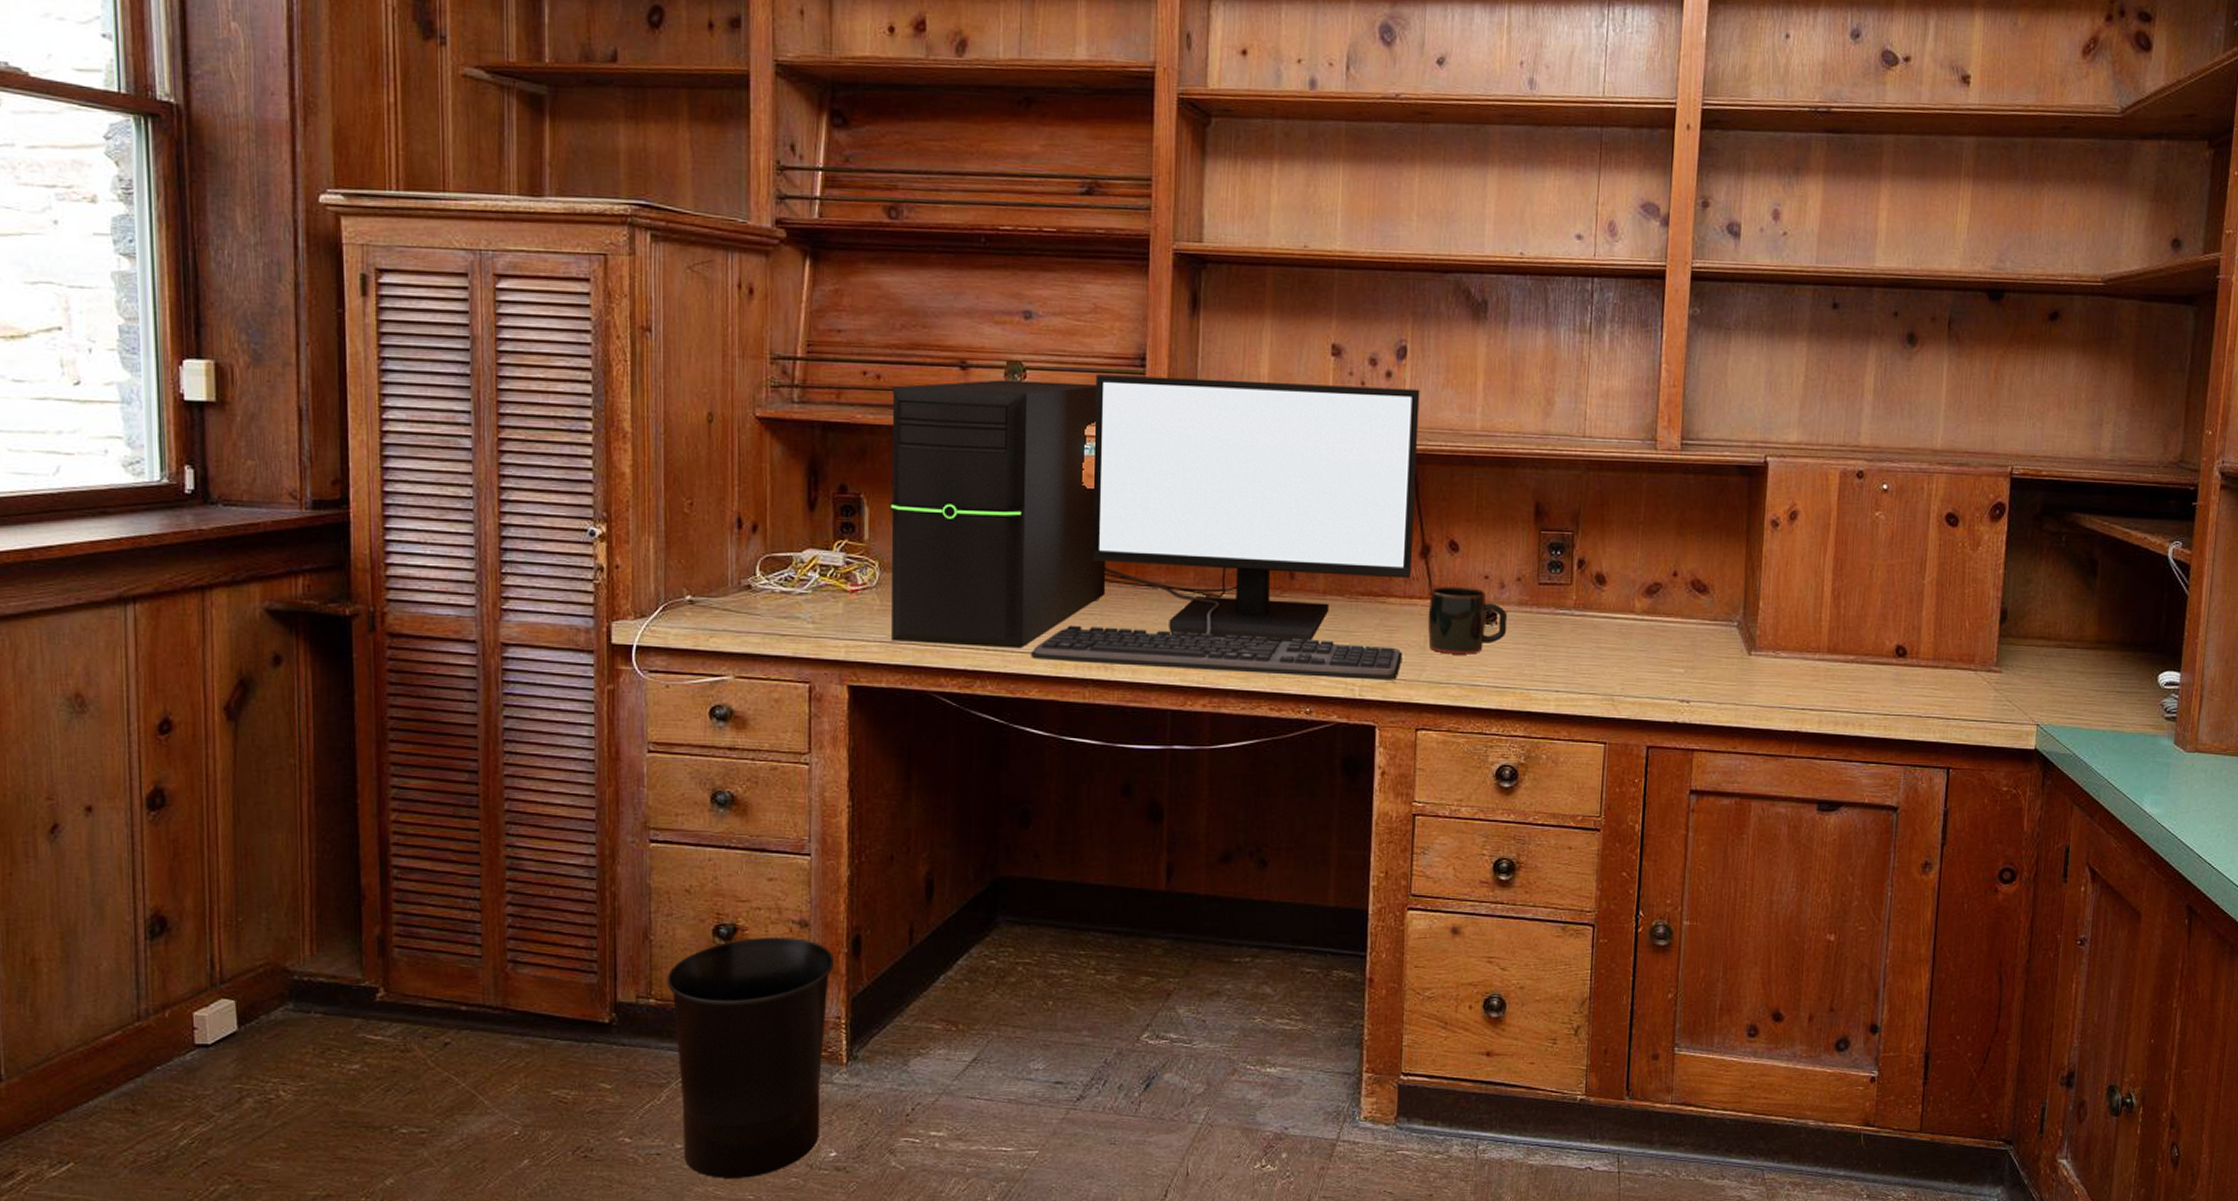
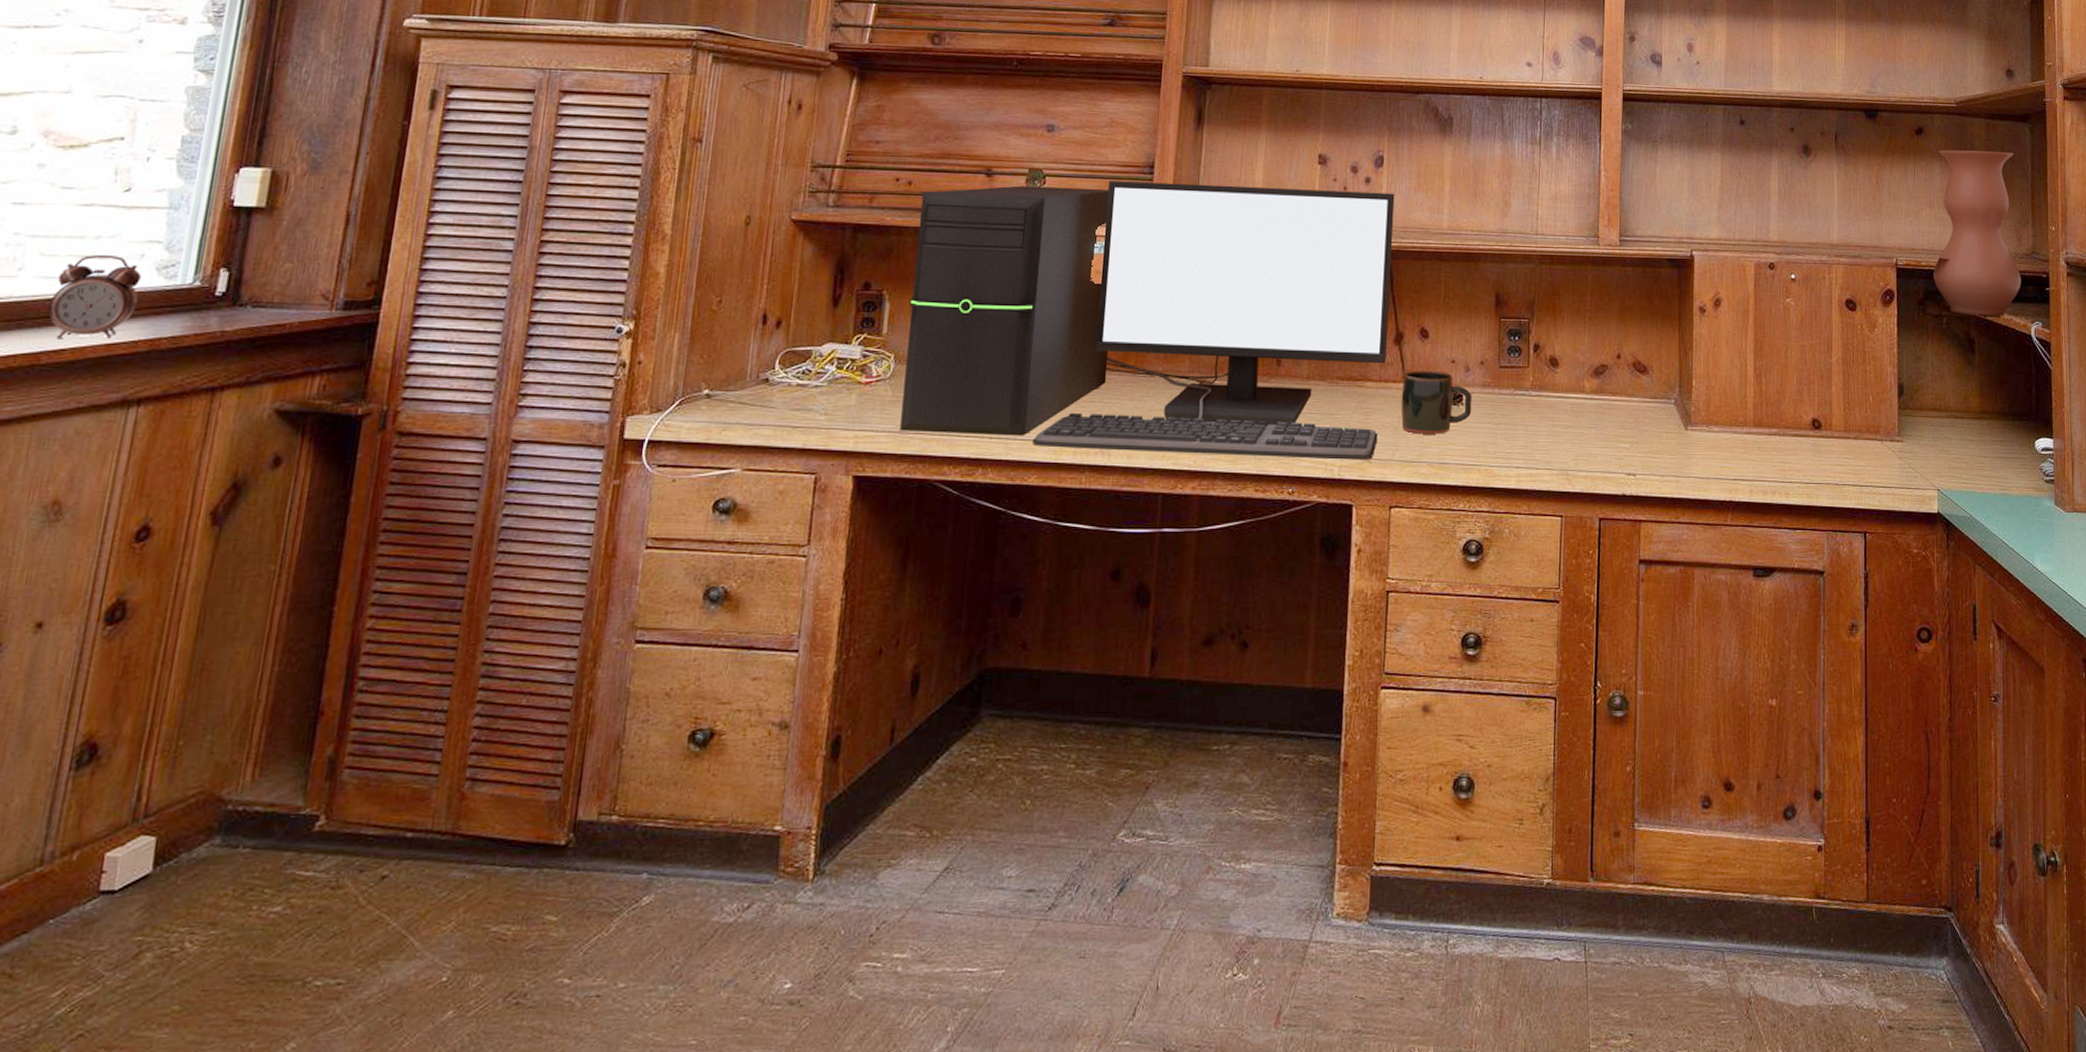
alarm clock: none [28,450,112,536] -> present [47,254,142,339]
waste bin: present [667,937,835,1178] -> none [625,740,812,1022]
vase: none [2055,338,2171,534] -> present [1933,150,2022,316]

